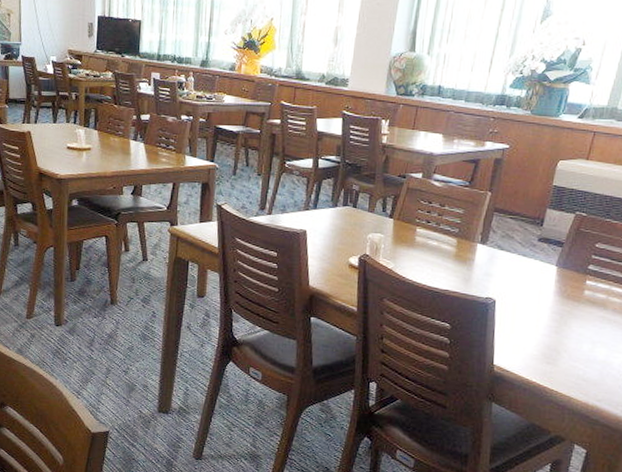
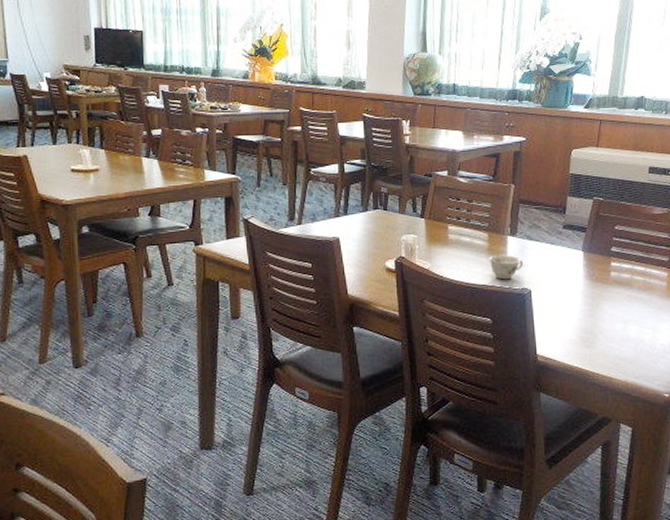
teacup: none [454,261,490,288] -> present [488,254,523,280]

